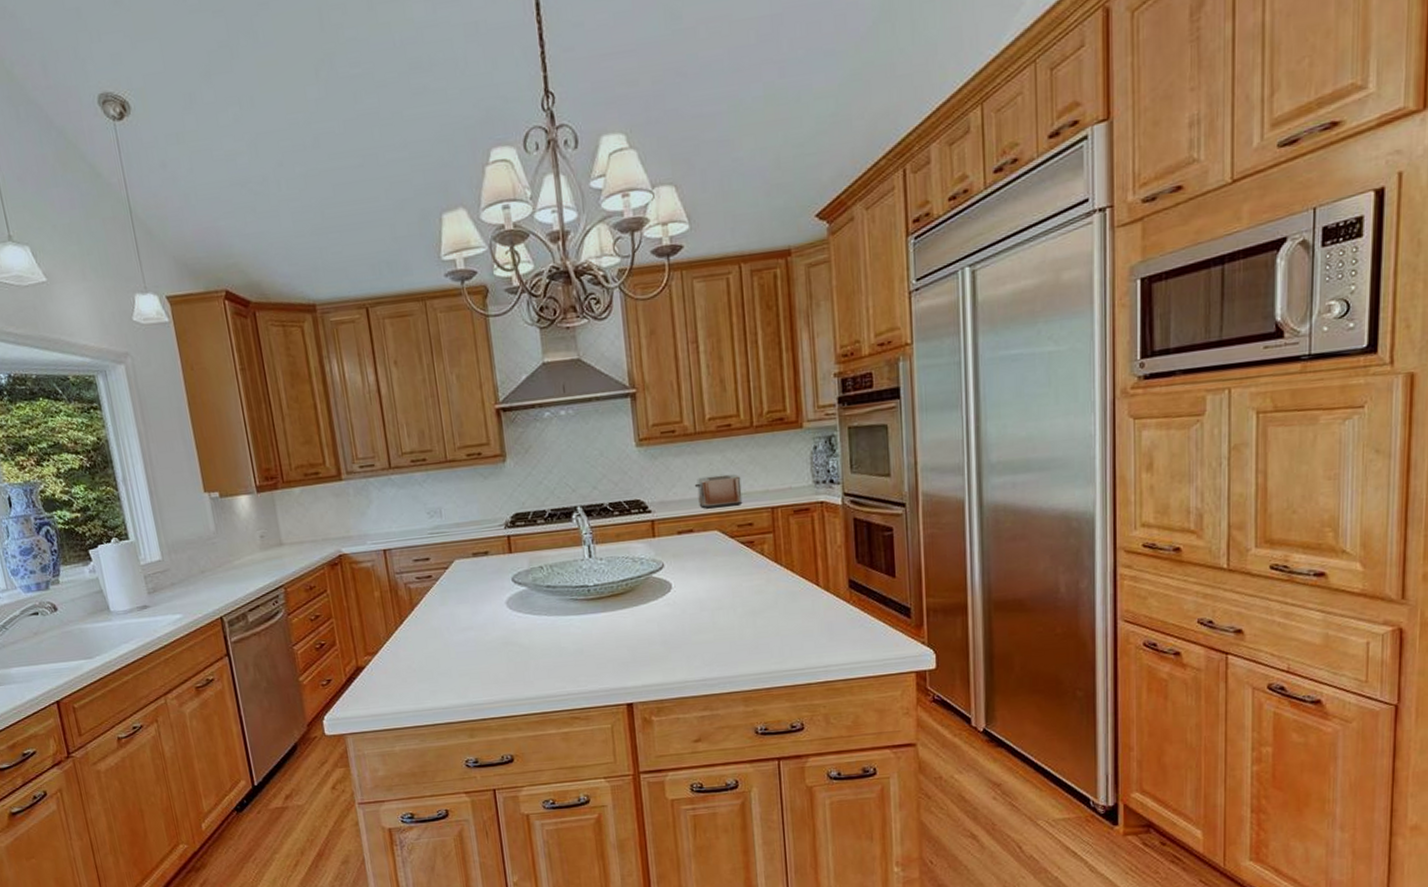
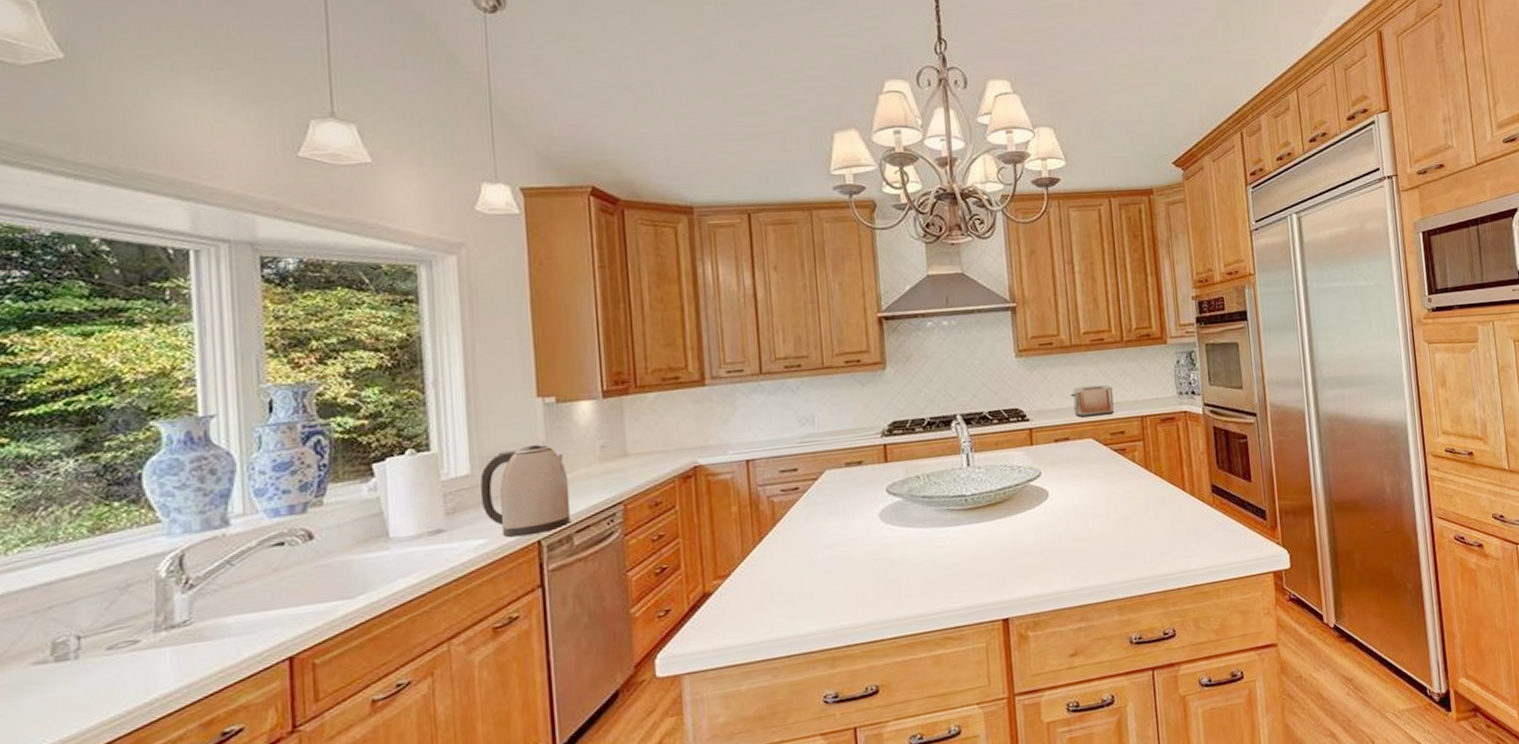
kettle: none [169,534,244,613] -> present [479,444,571,537]

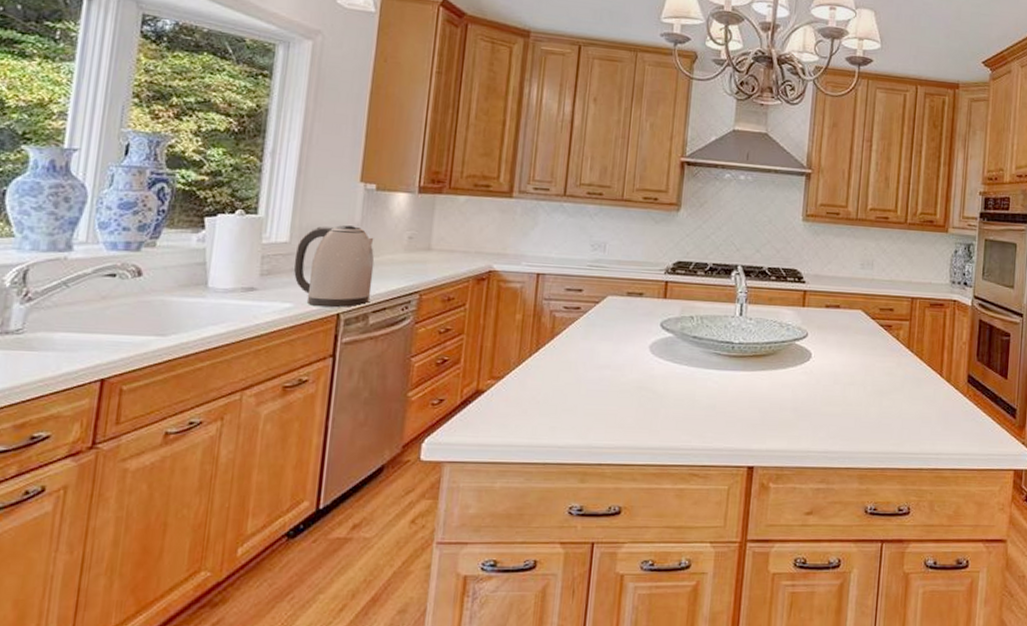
toaster: present [1070,384,1115,418] -> none [848,259,889,291]

